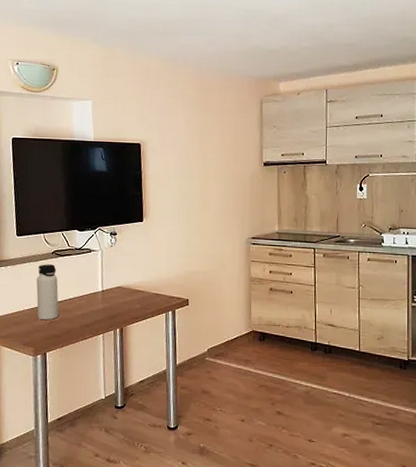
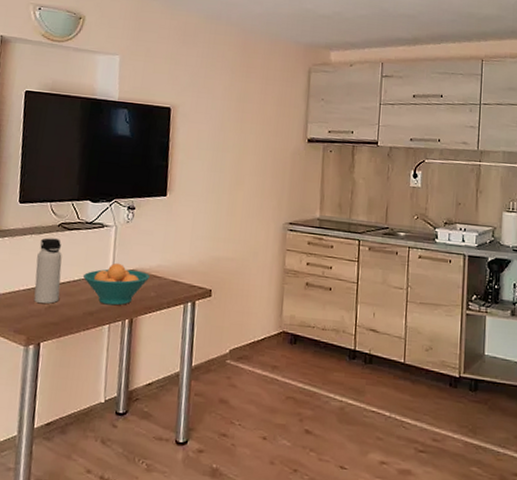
fruit bowl: none [77,281,134,318] -> present [82,263,150,306]

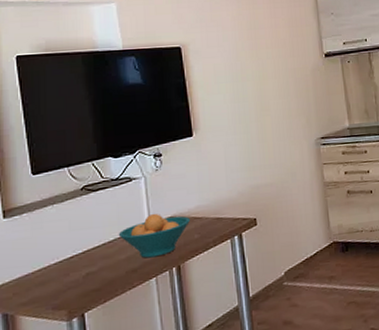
water bottle: present [33,237,62,304] -> none [63,202,96,274]

